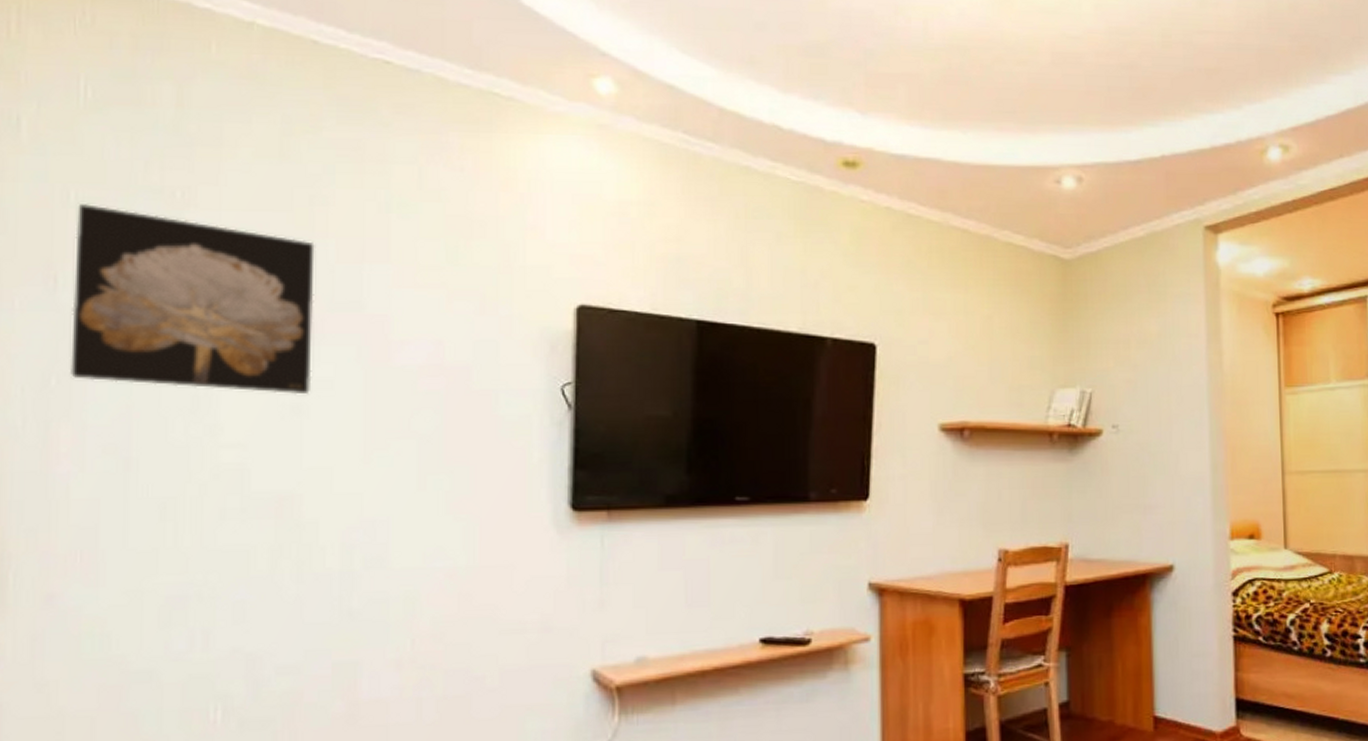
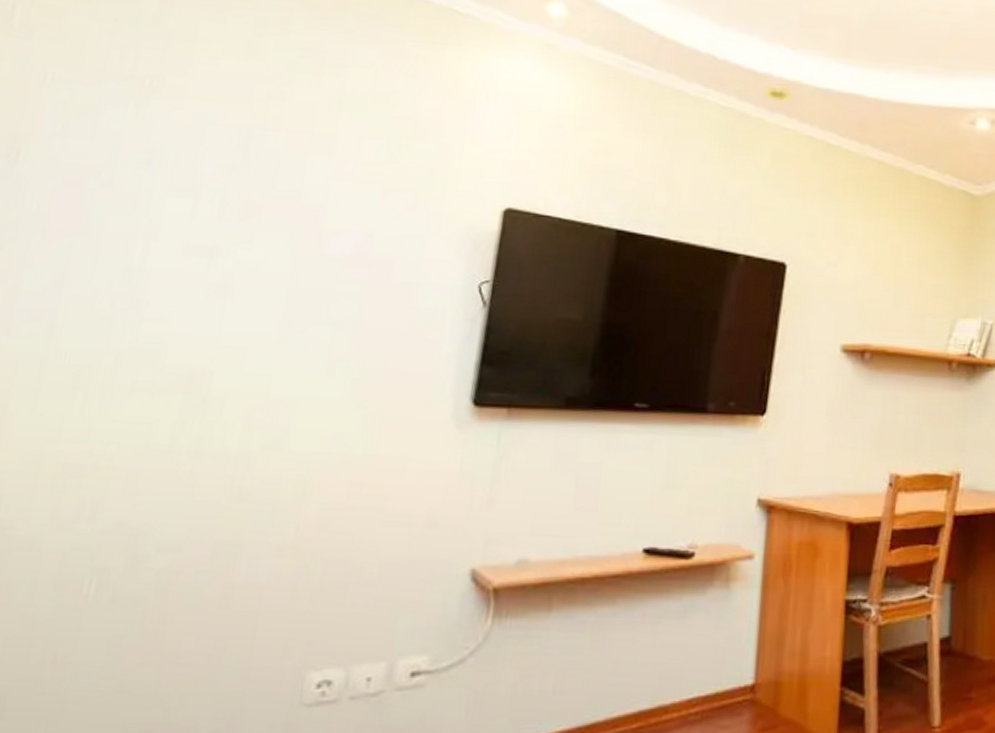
wall art: present [71,204,315,395] -> none [14,85,266,276]

